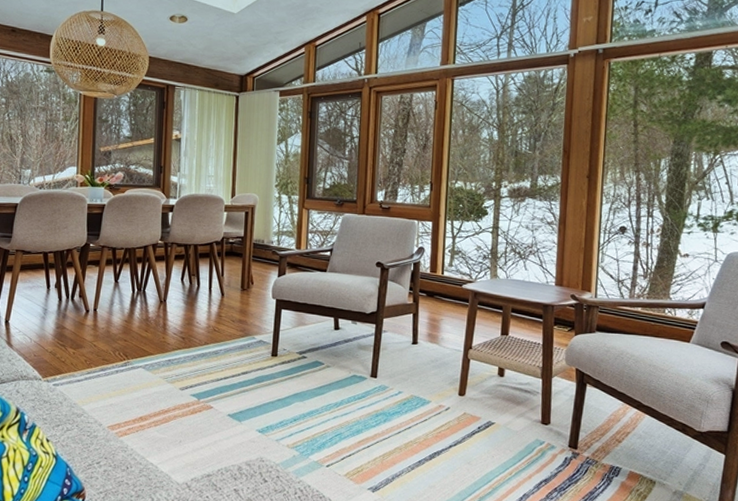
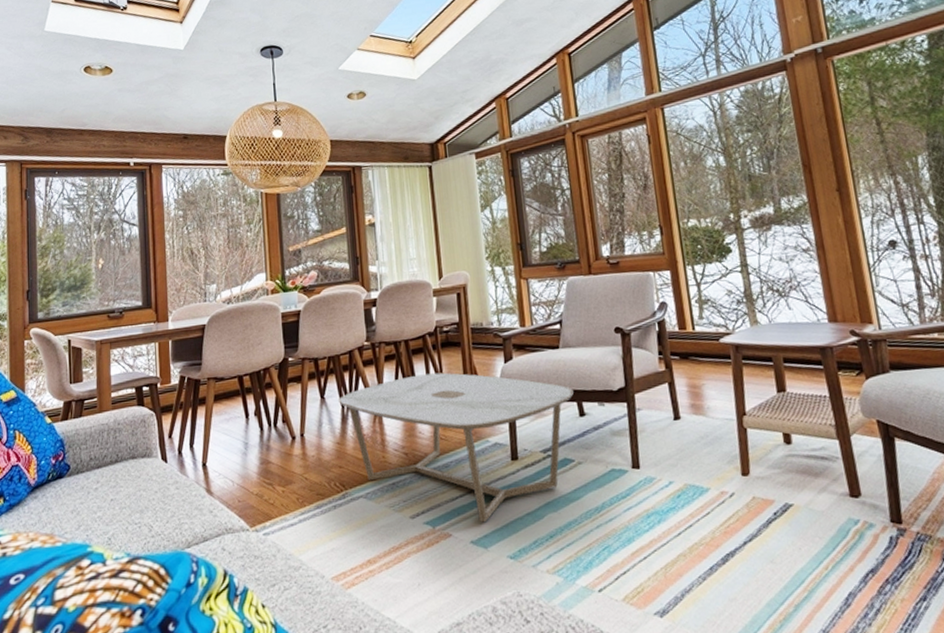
coffee table: none [130,275,333,402] -> present [338,372,574,523]

